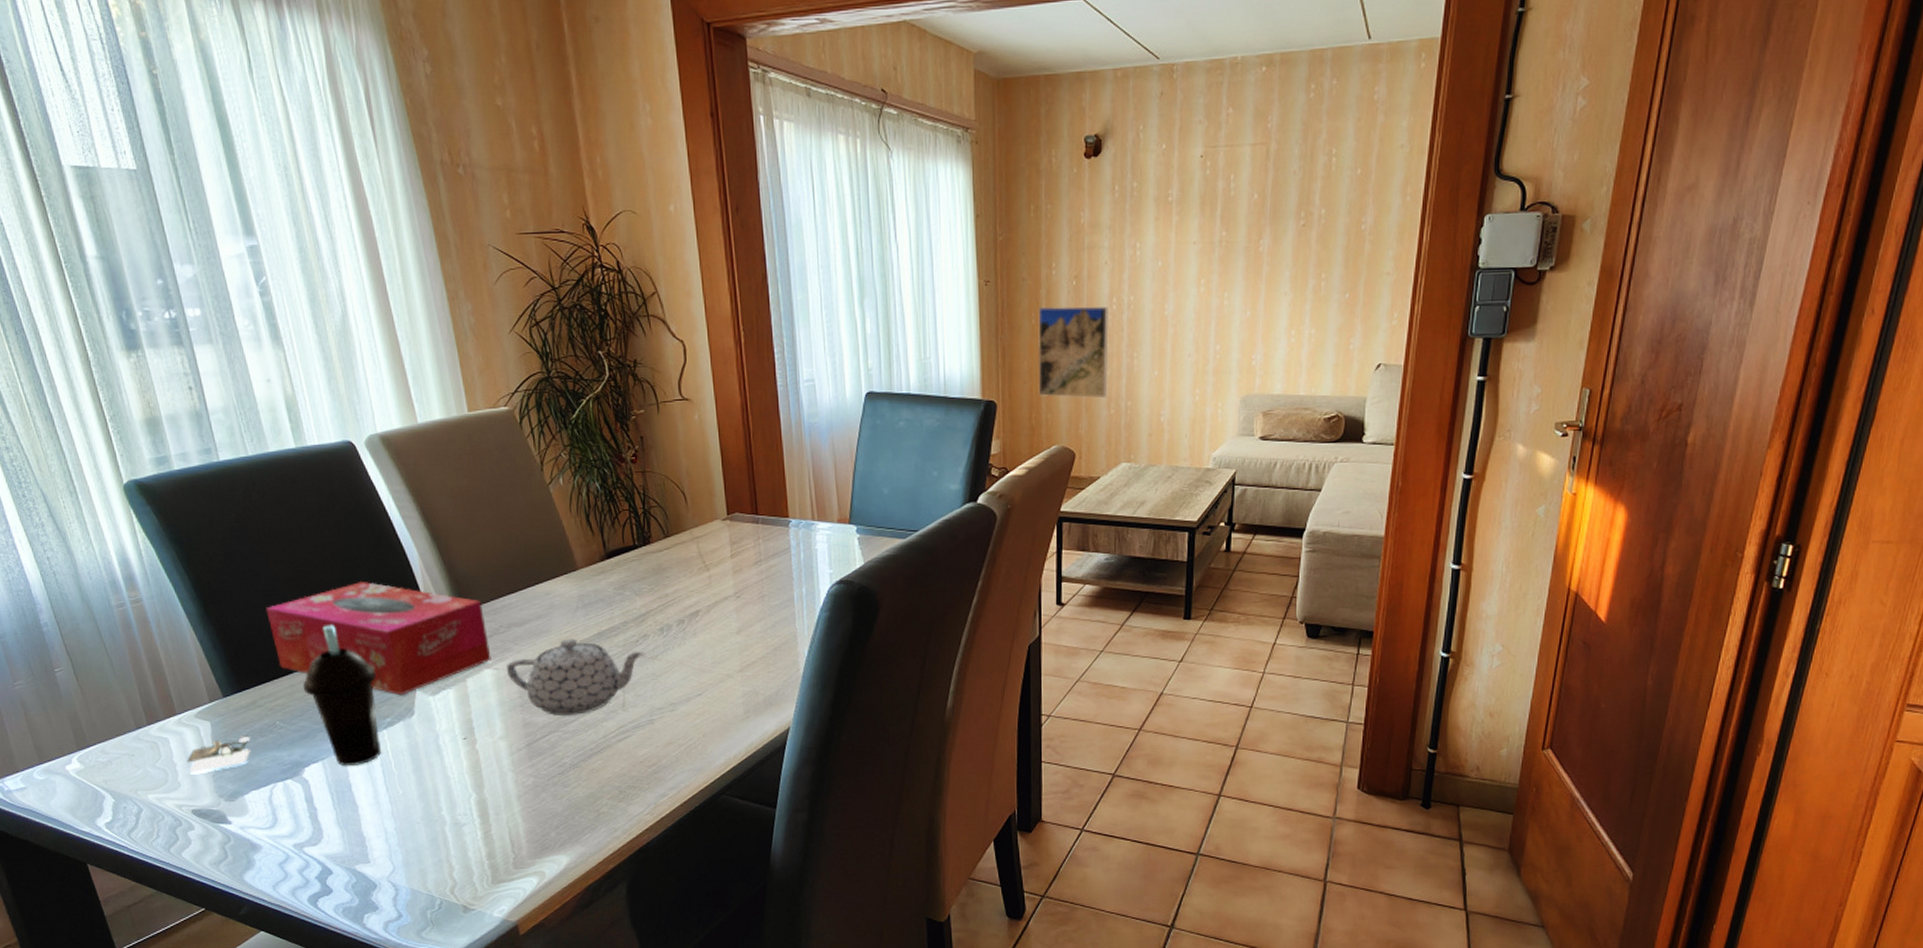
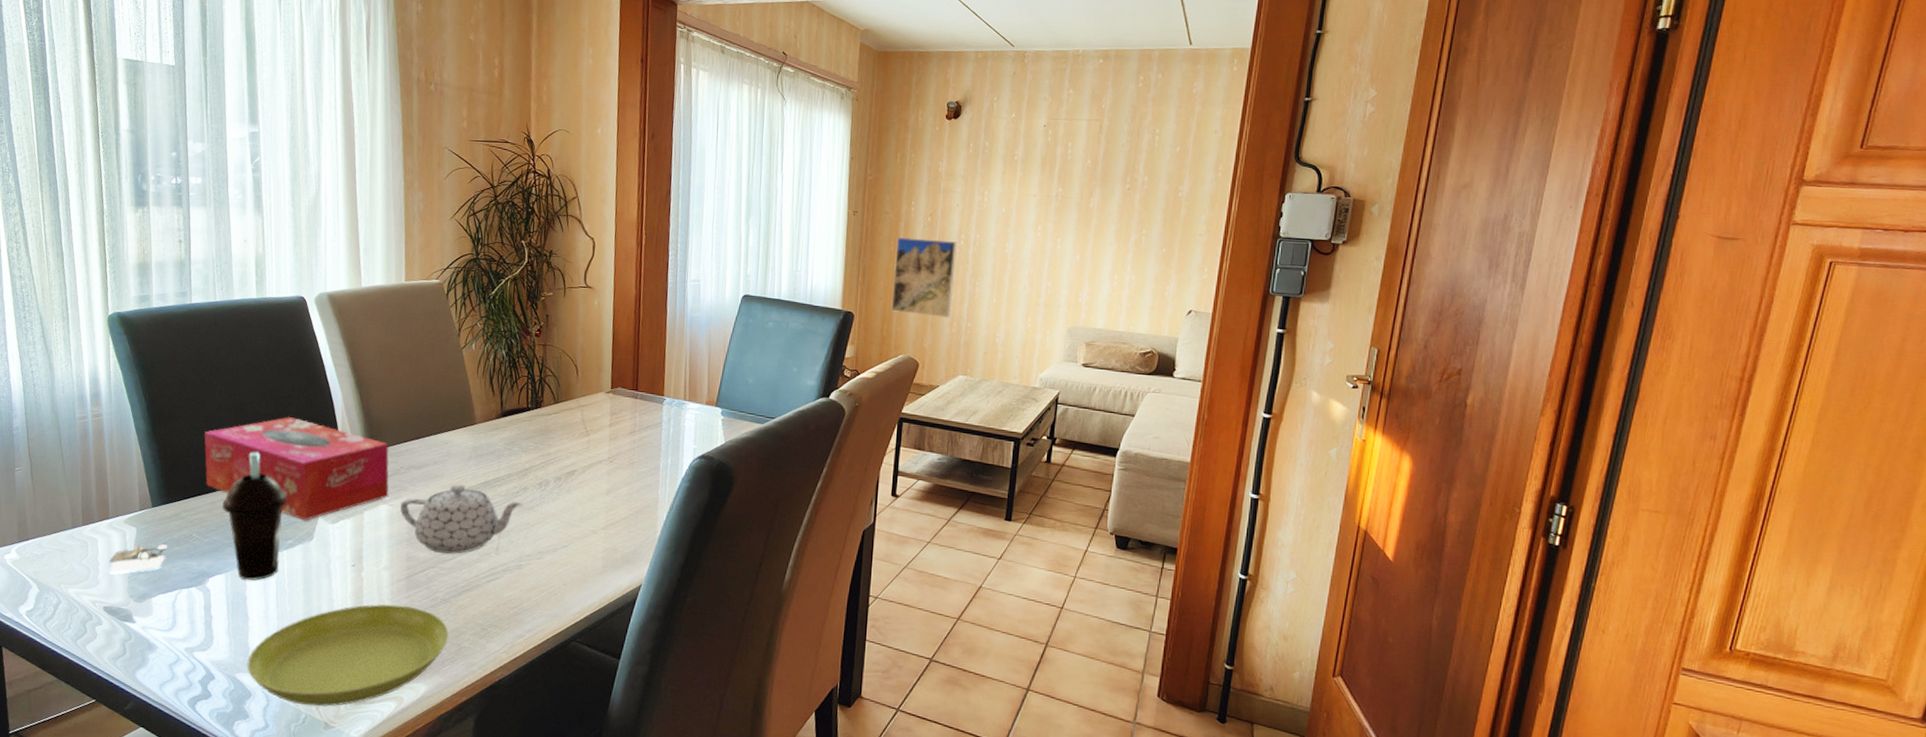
saucer: none [365,775,584,891] -> present [247,604,449,707]

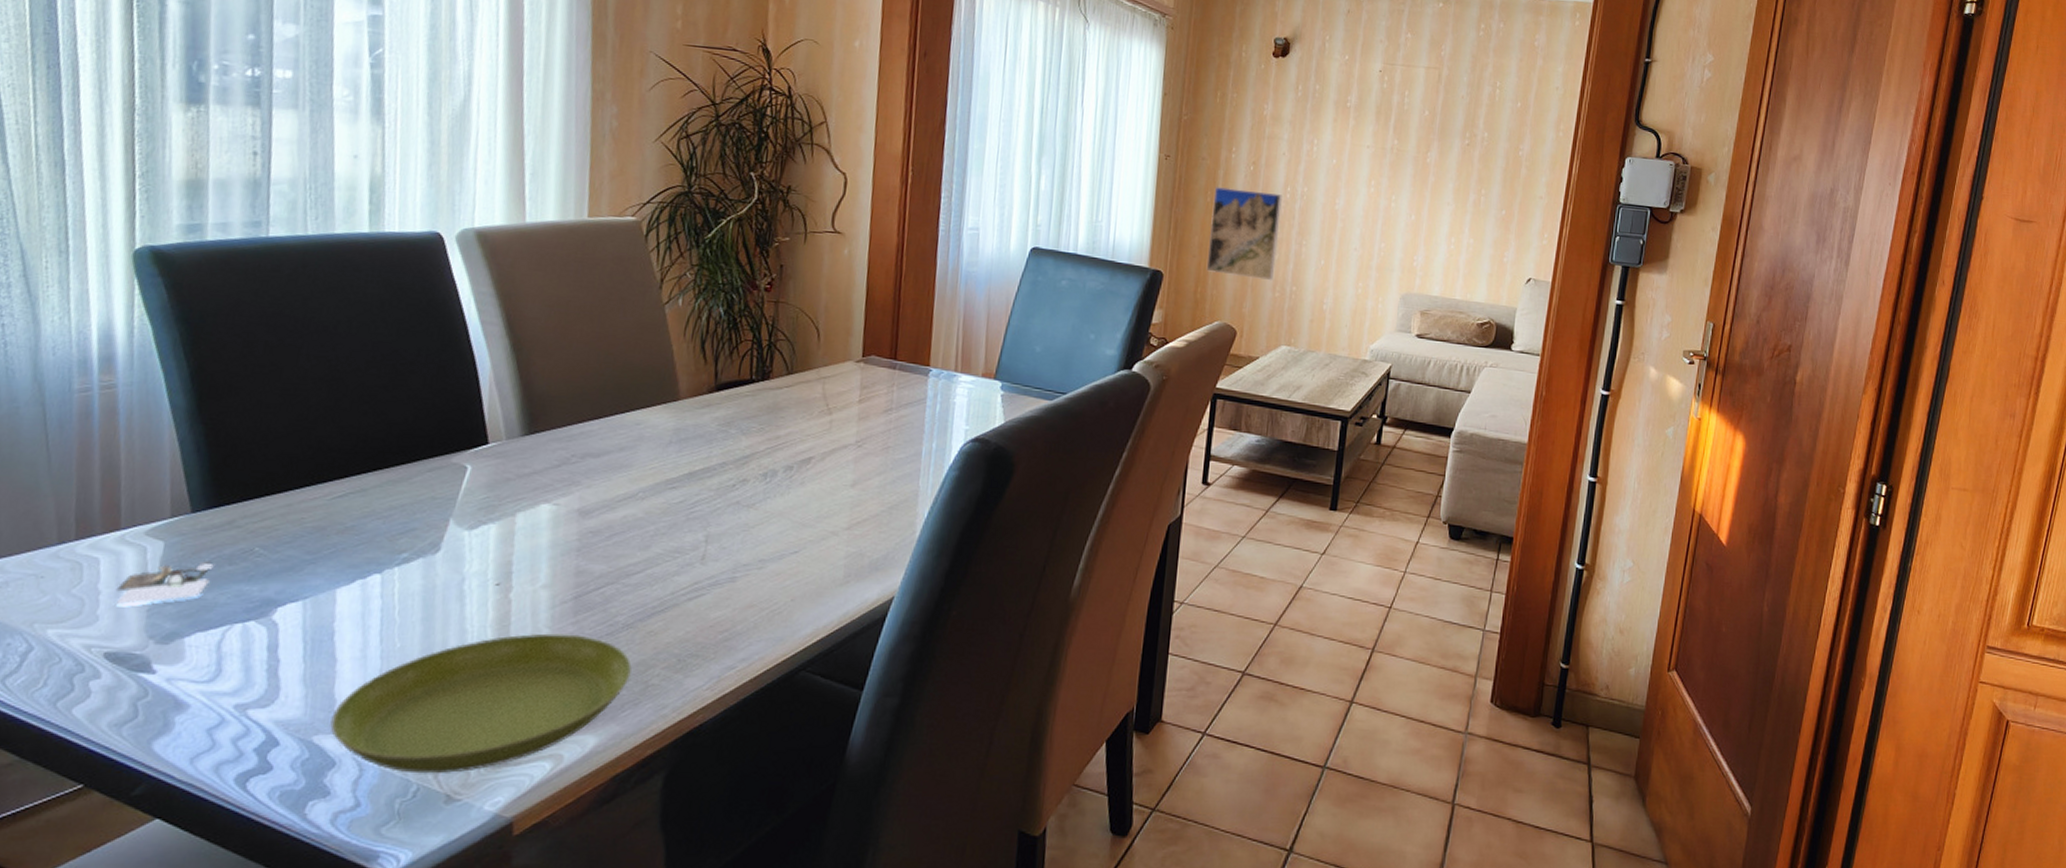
tissue box: present [204,416,389,521] -> none [278,388,557,527]
cup: present [222,452,287,581] -> none [302,436,403,610]
teapot: present [399,484,523,555] -> none [568,476,740,567]

